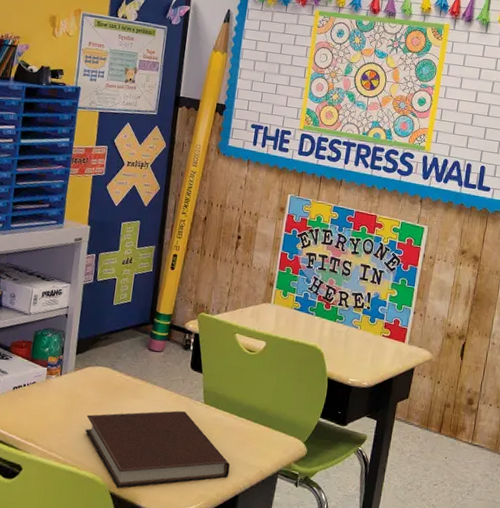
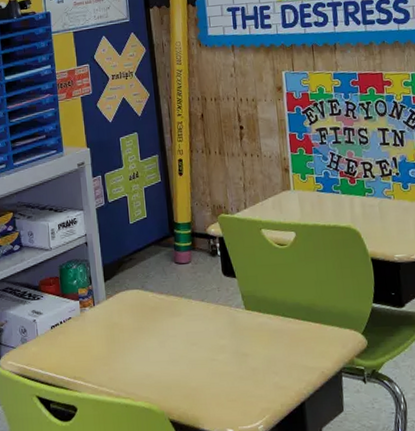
notebook: present [85,410,230,489] -> none [128,322,289,415]

